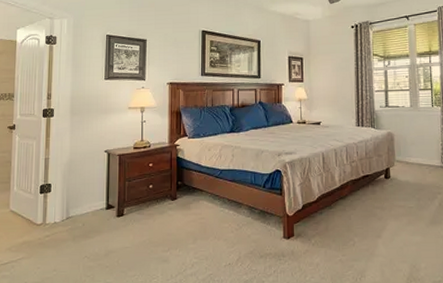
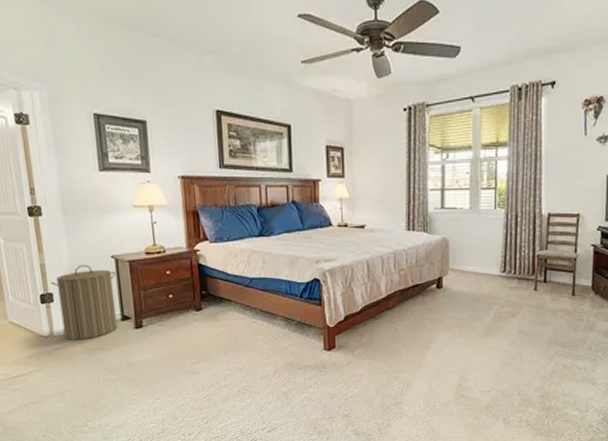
laundry hamper: none [51,158,107,228] -> present [50,264,117,340]

